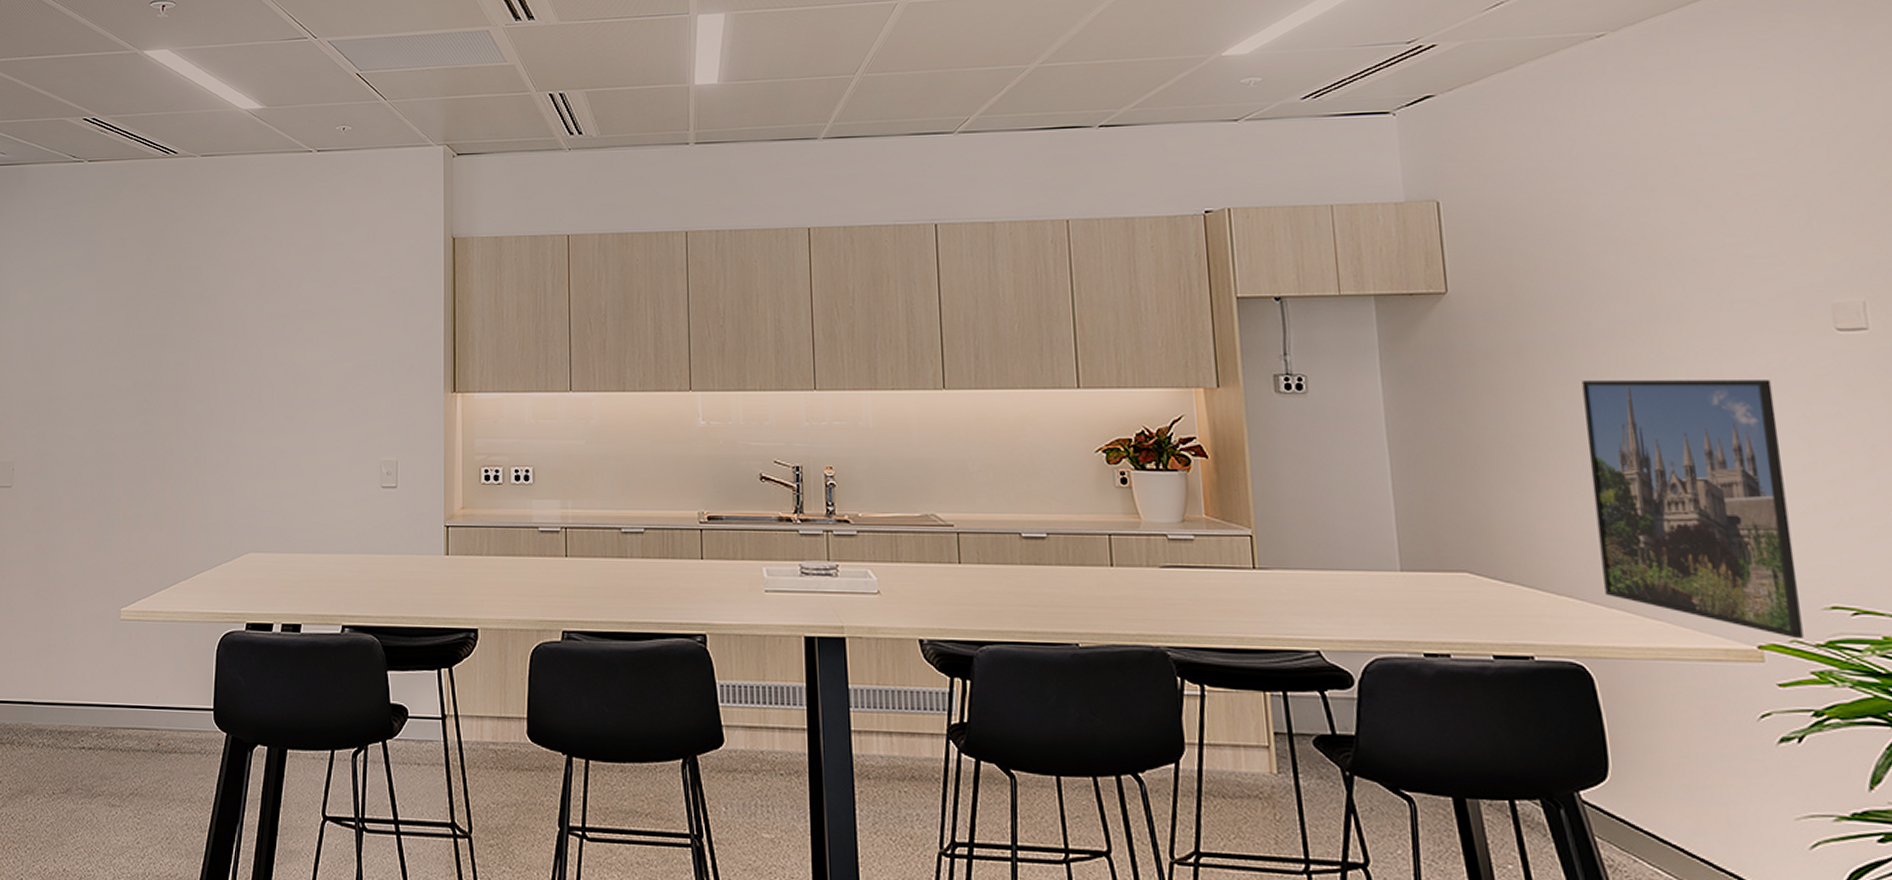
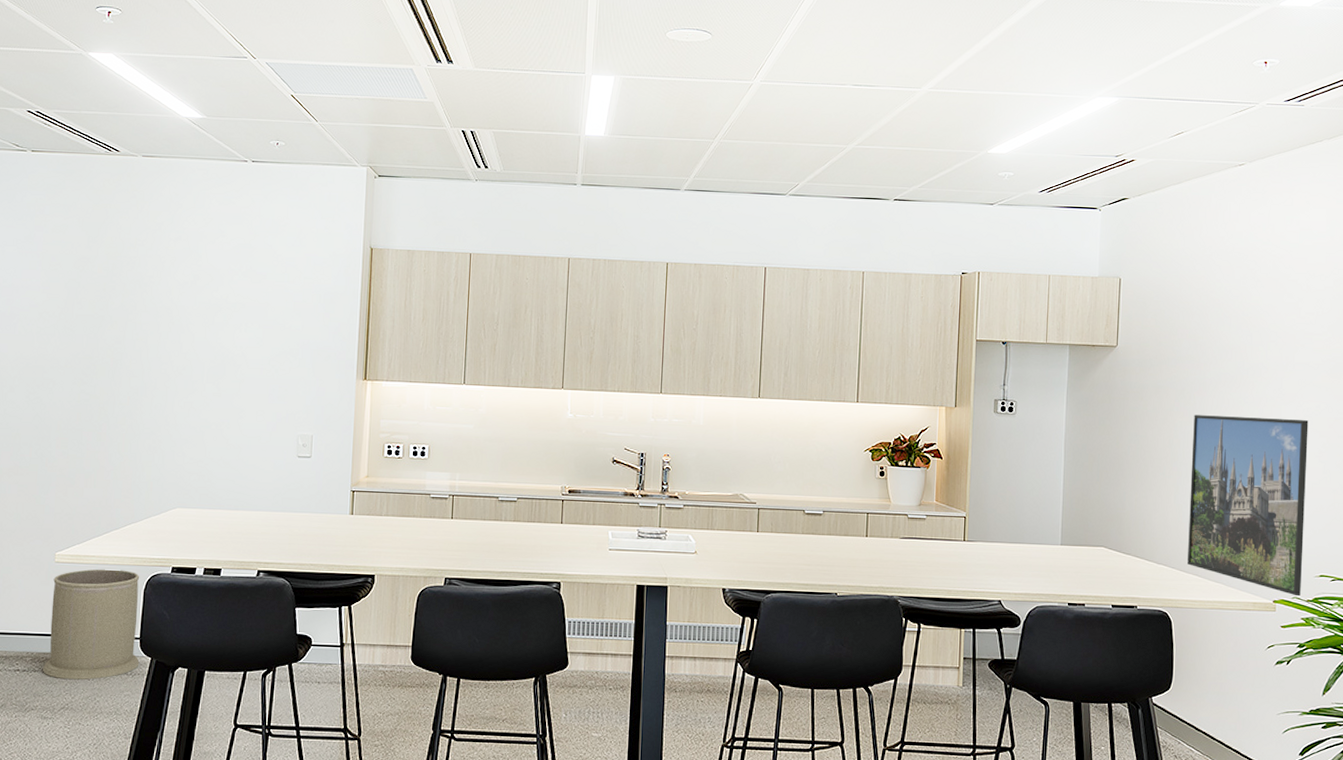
trash can: none [109,627,214,761] -> present [42,569,140,680]

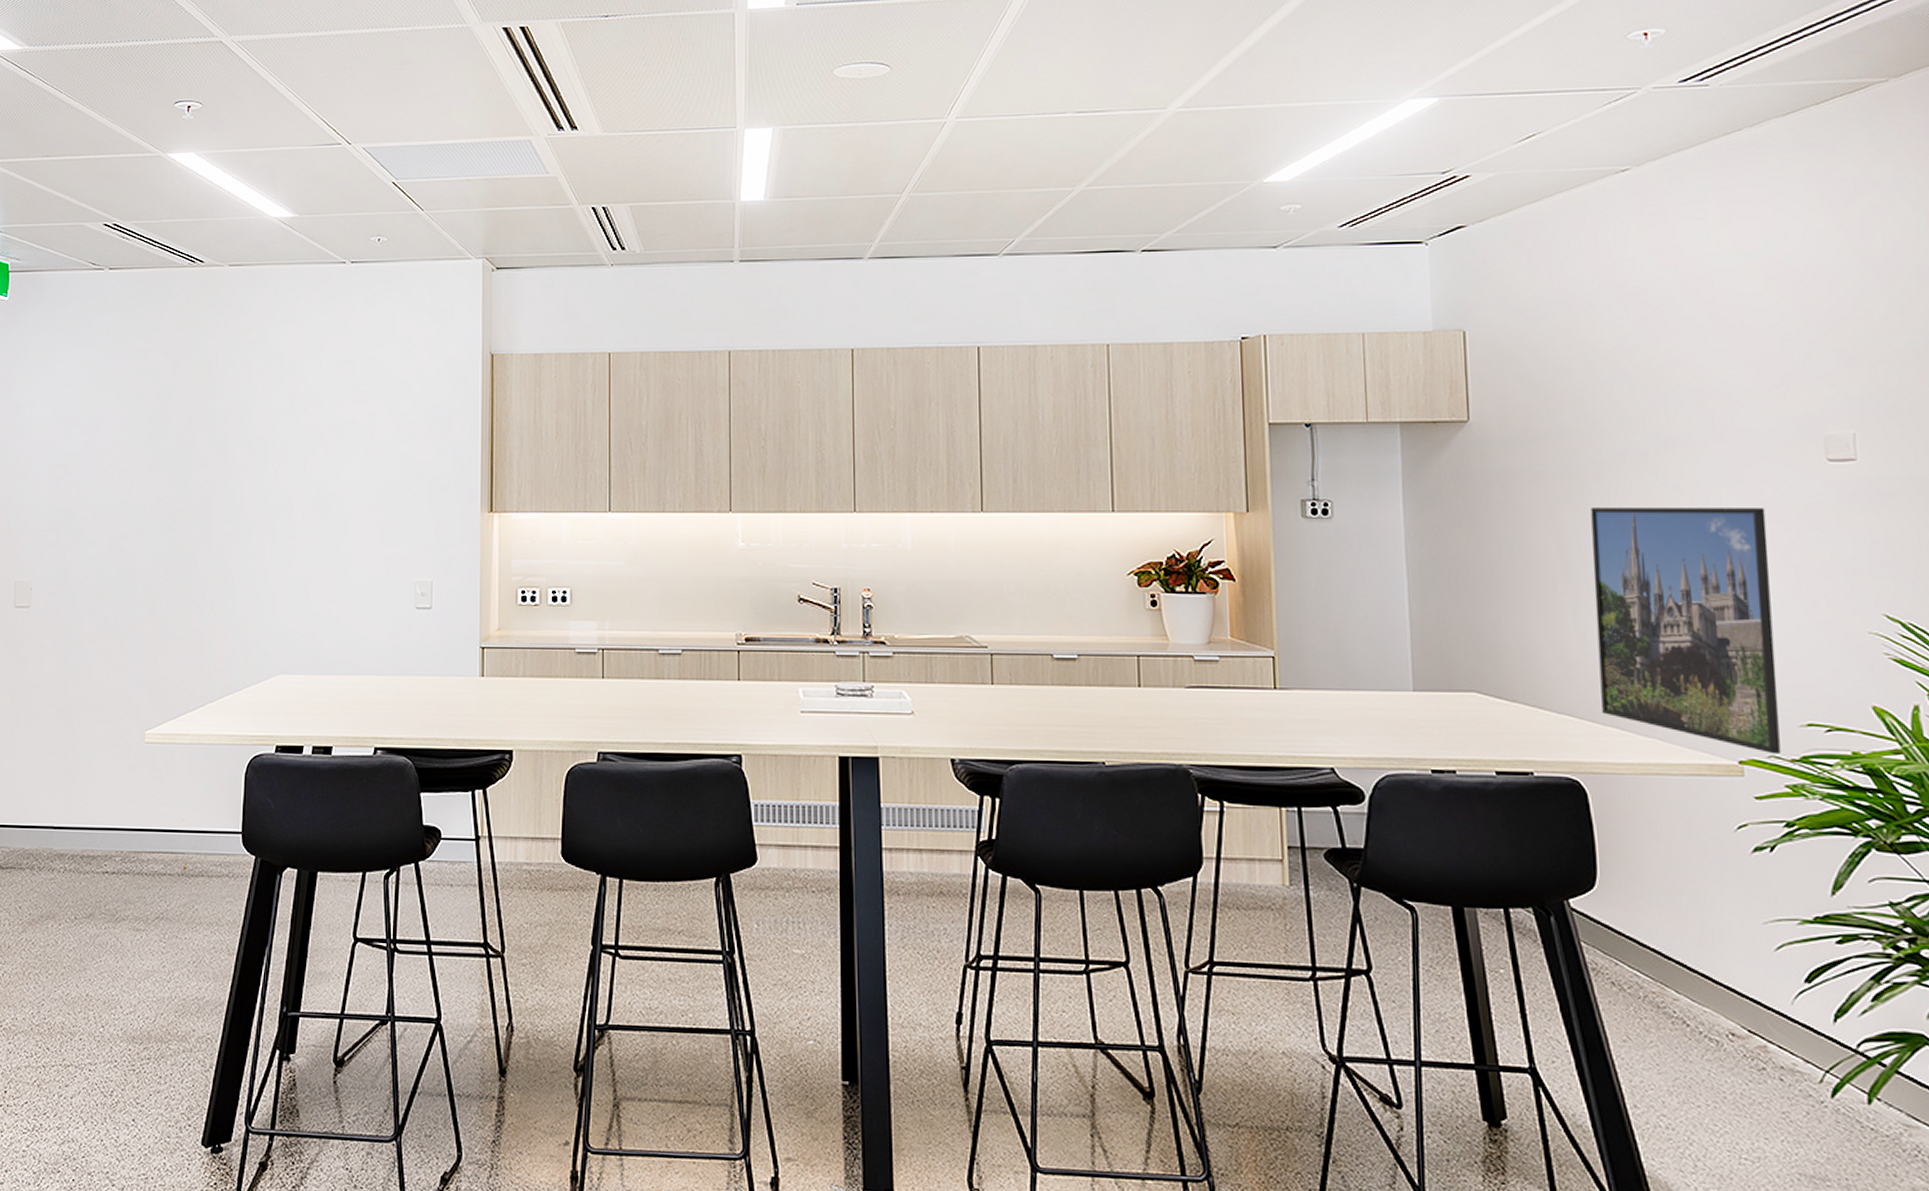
trash can: present [42,569,140,680] -> none [133,749,242,884]

